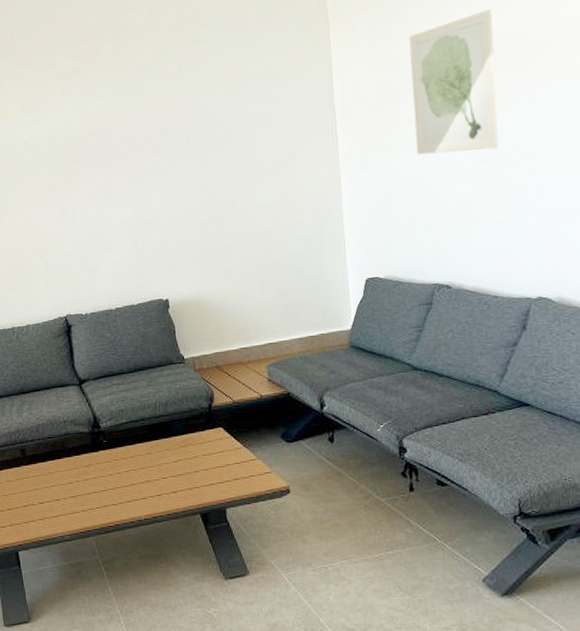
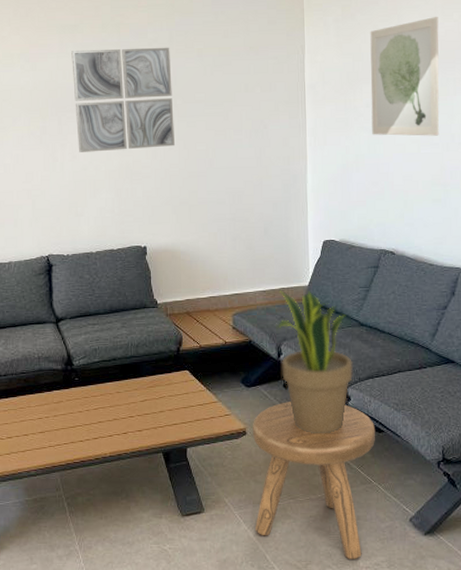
wall art: none [74,81,192,205] -> present [71,47,175,152]
stool: none [296,456,439,623] -> present [253,402,376,559]
potted plant: none [317,335,408,490] -> present [277,289,353,434]

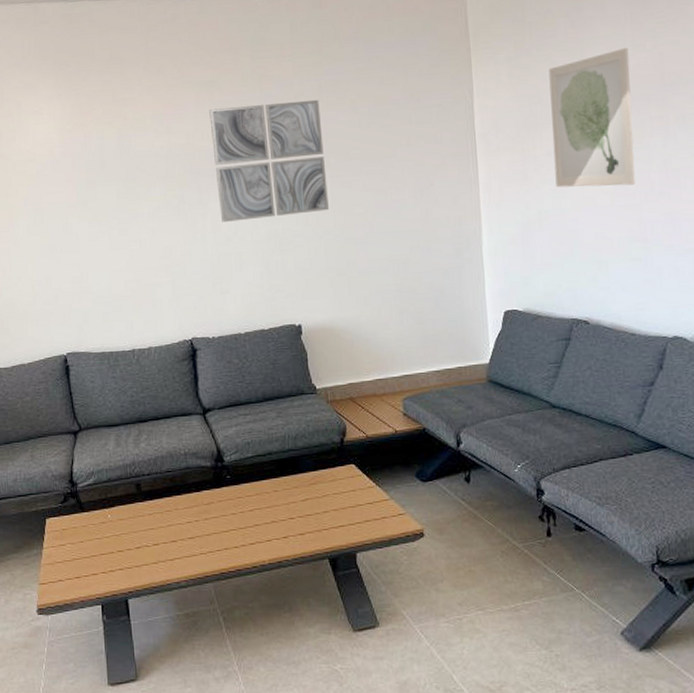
stool: present [253,402,376,559] -> none [431,497,576,680]
potted plant: present [277,289,353,434] -> none [454,368,546,535]

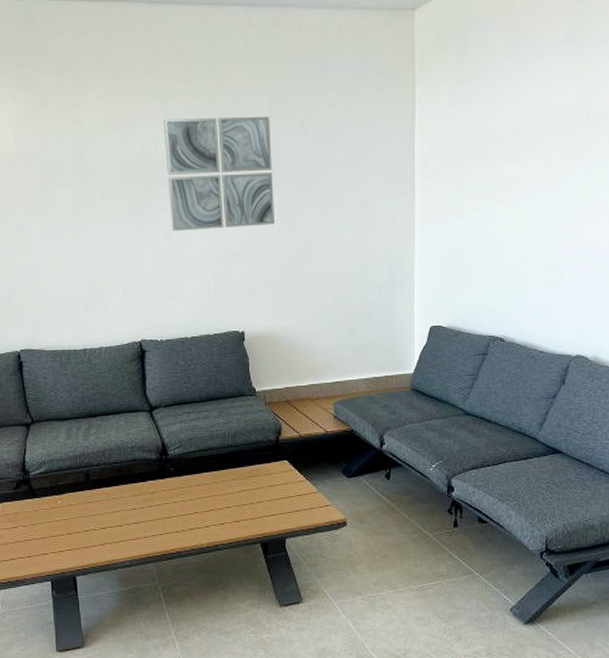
wall art: present [548,48,635,188] -> none [484,85,560,216]

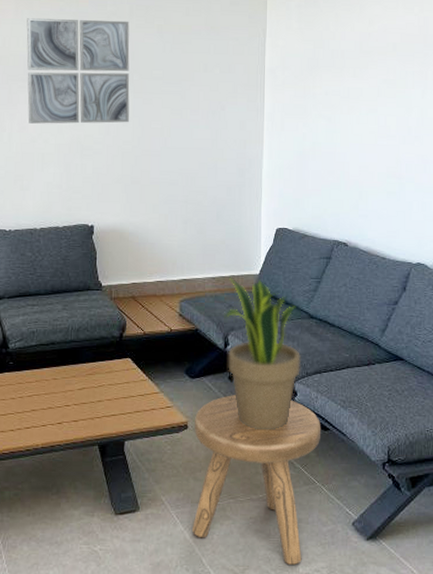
stool: none [353,492,479,648] -> present [191,395,321,565]
potted plant: none [380,377,457,525] -> present [225,276,301,431]

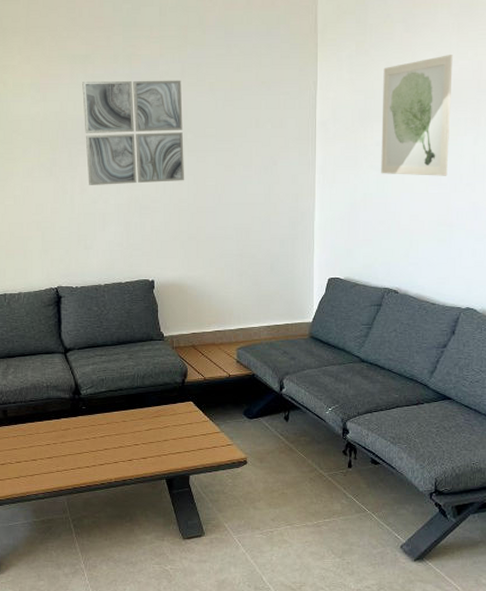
stool: present [191,395,321,565] -> none [252,433,372,582]
potted plant: present [225,276,301,431] -> none [280,325,352,465]
wall art: none [330,9,400,128] -> present [381,55,453,176]

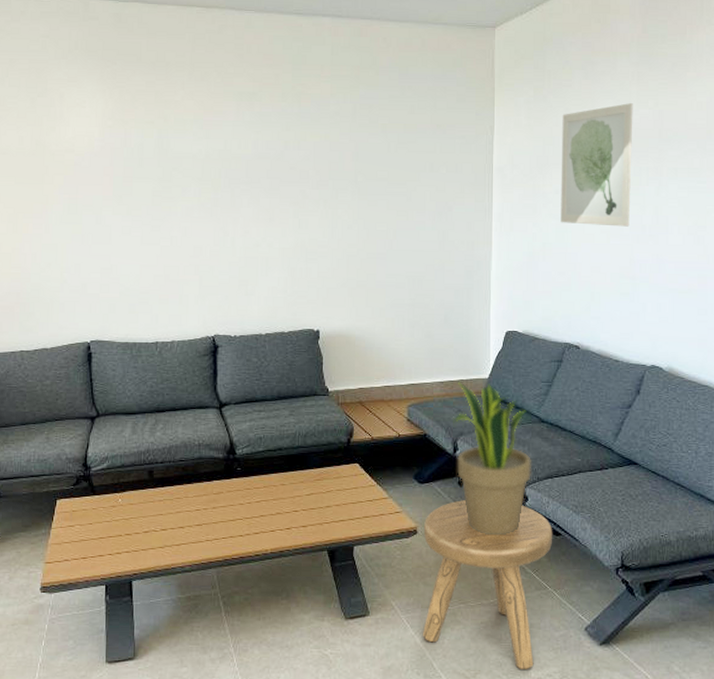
wall art: present [82,80,184,185] -> none [248,120,354,228]
stool: none [252,433,372,582] -> present [422,500,553,669]
potted plant: none [280,325,352,465] -> present [454,380,531,536]

